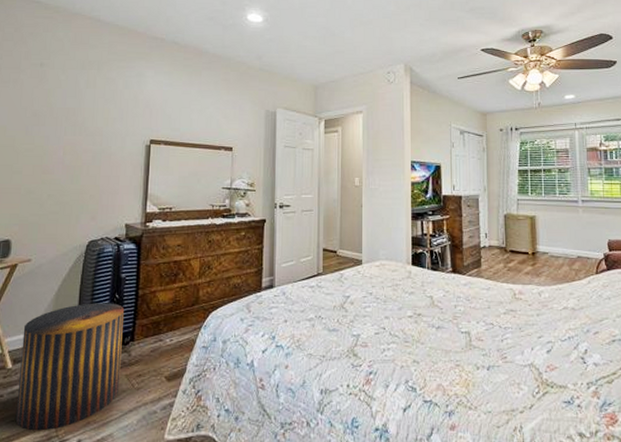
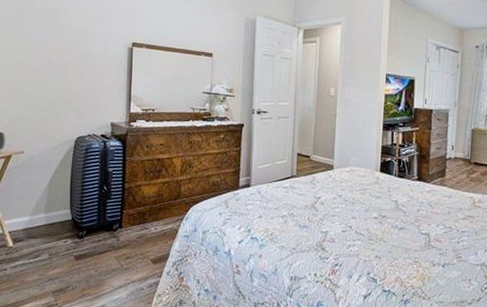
stool: present [15,303,125,431] -> none [19,193,113,300]

